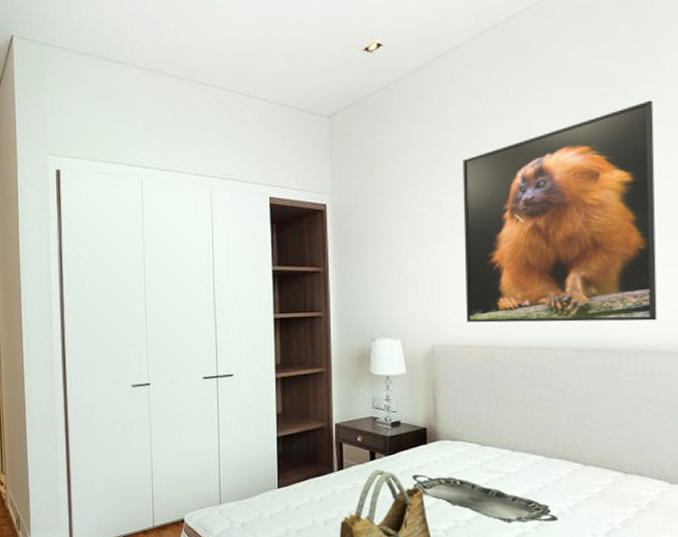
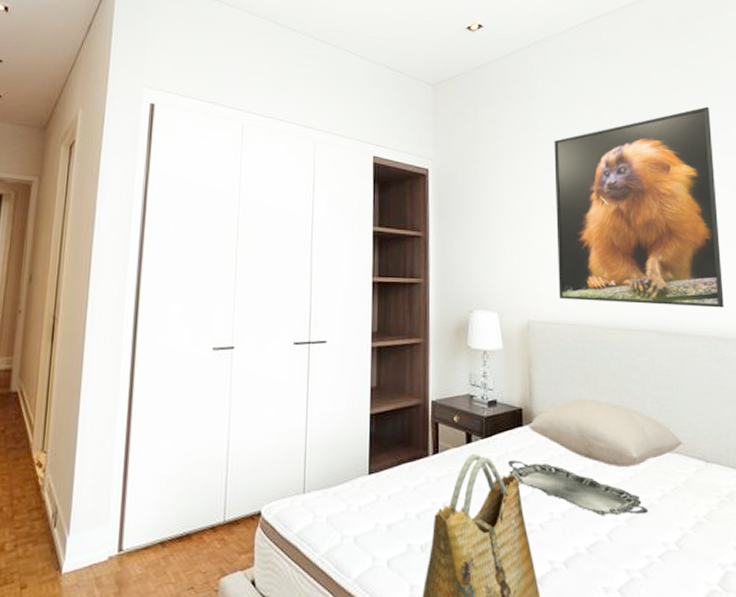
pillow: none [433,417,600,479] -> present [529,398,683,467]

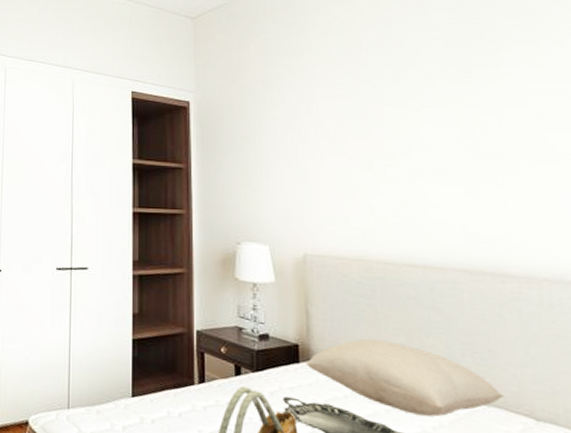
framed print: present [554,106,724,308] -> none [332,17,560,247]

